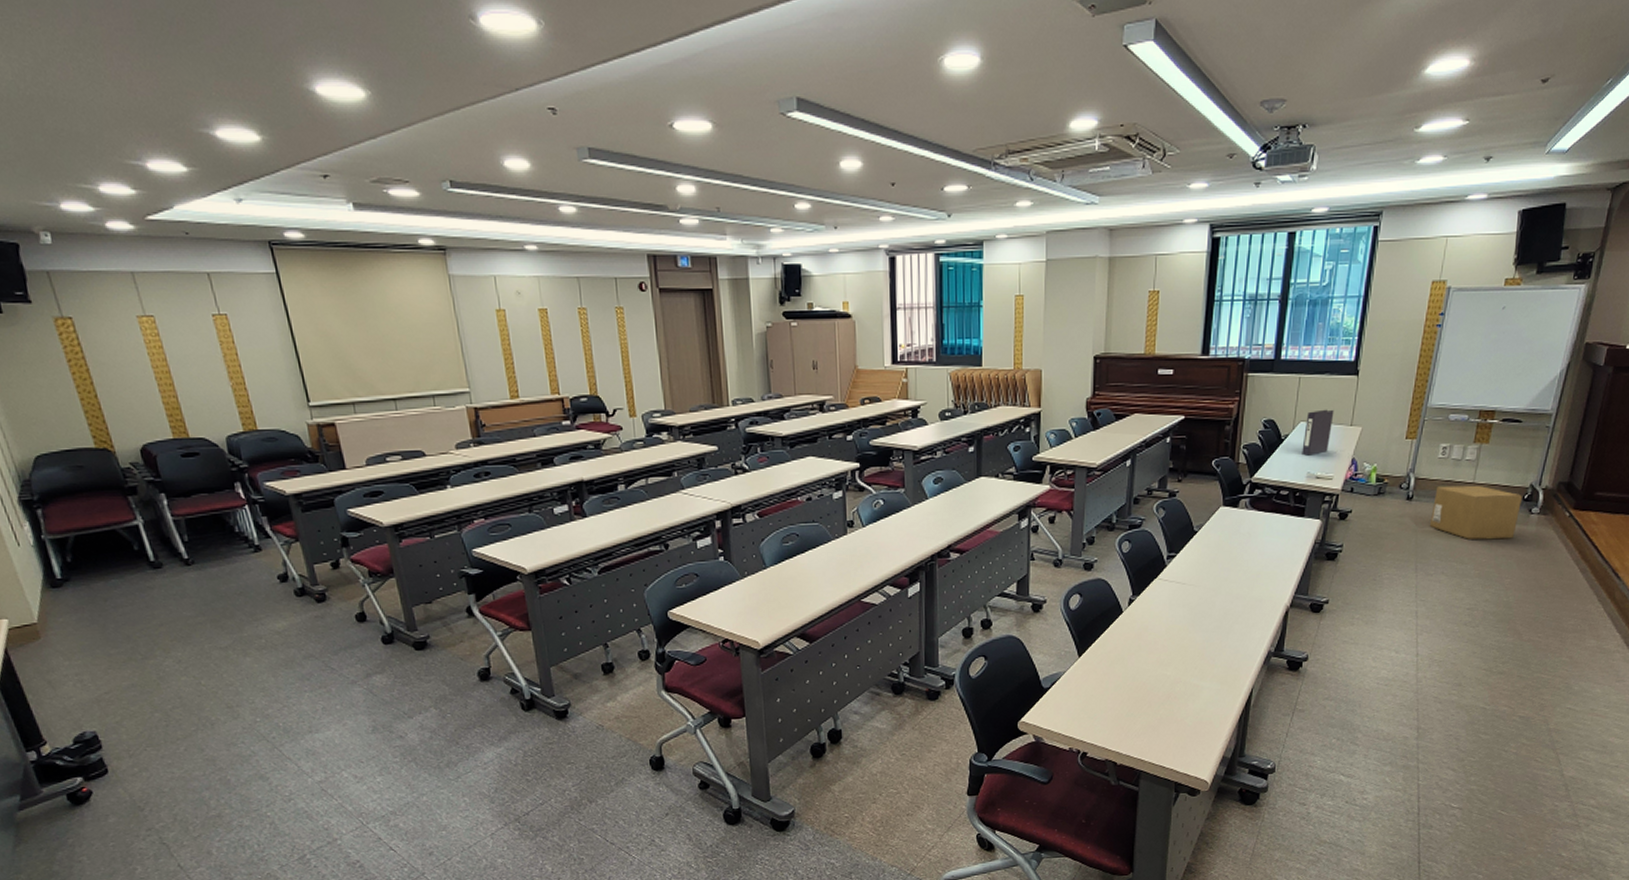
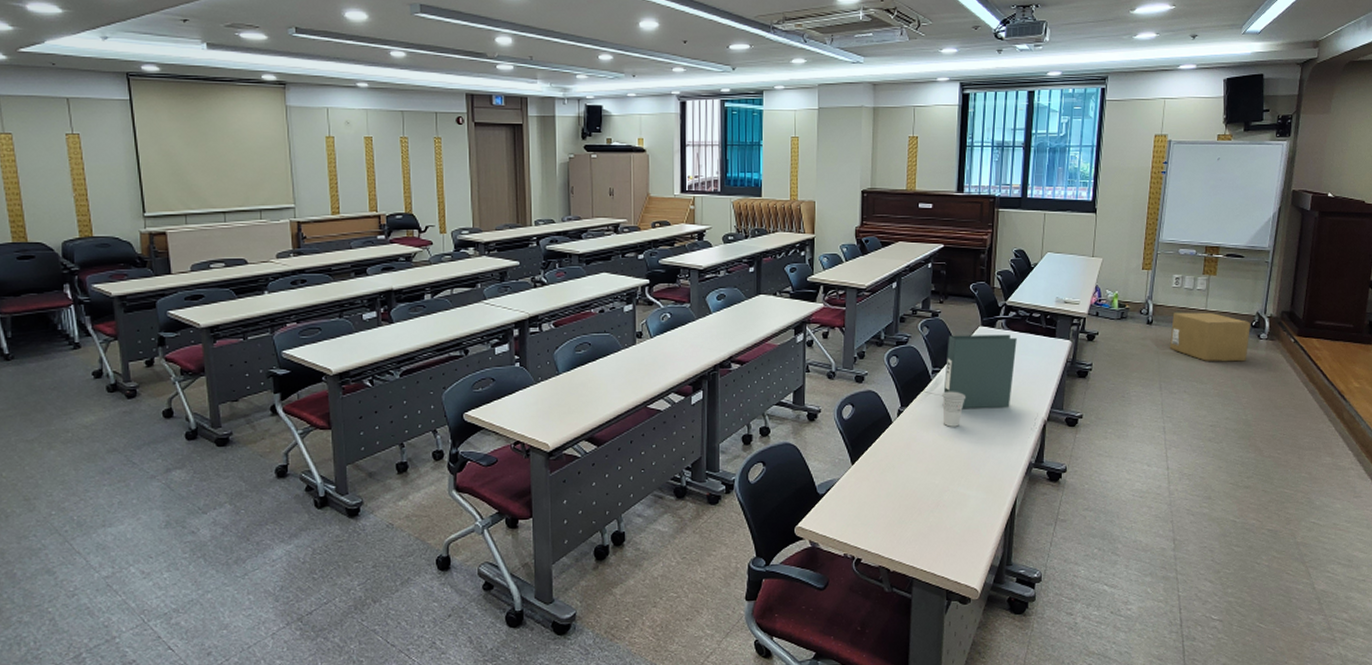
cup: none [1177,577,1202,616] -> present [942,391,965,427]
binder: none [1179,515,1261,597] -> present [943,334,1017,409]
binder: present [1302,409,1334,456] -> none [1050,242,1077,283]

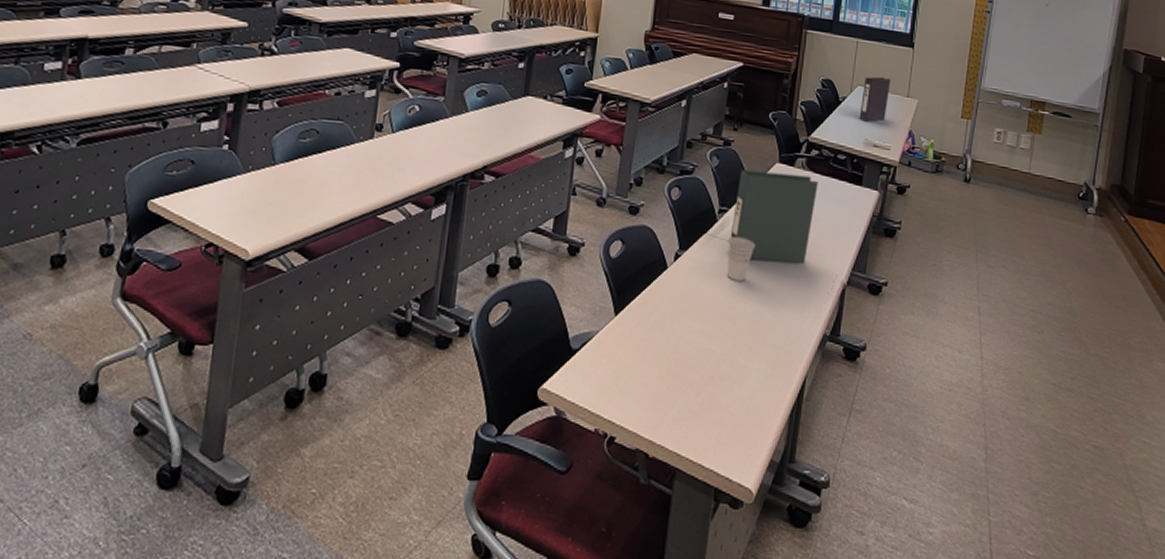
binder: none [1050,242,1077,283] -> present [859,76,891,122]
box: present [1169,312,1251,362] -> none [988,172,1078,238]

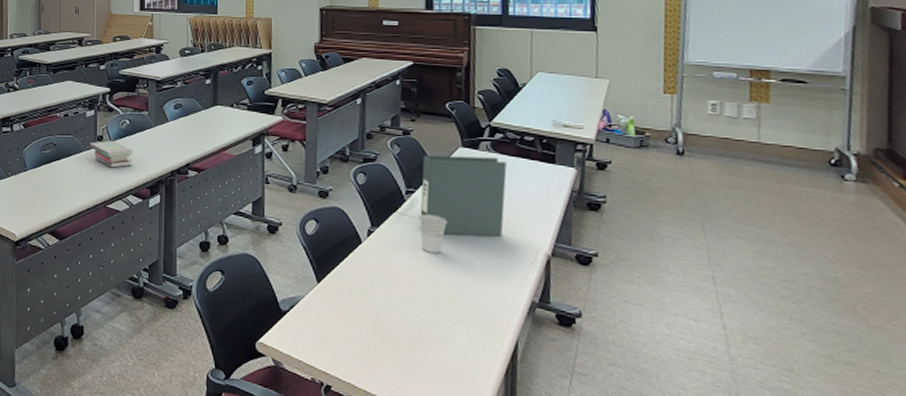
books: none [364,130,420,167] -> present [89,140,133,168]
binder: present [859,76,891,122] -> none [543,61,575,104]

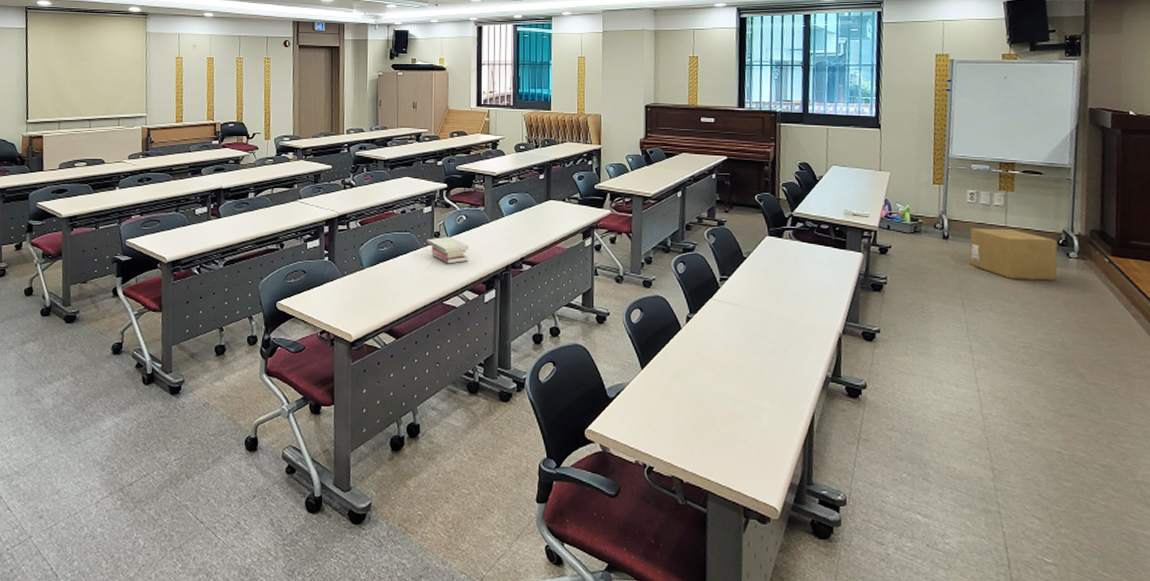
cup: present [419,214,447,253] -> none [731,299,755,336]
binder: present [420,155,507,238] -> none [732,244,806,319]
box: none [710,143,829,207] -> present [969,228,1058,281]

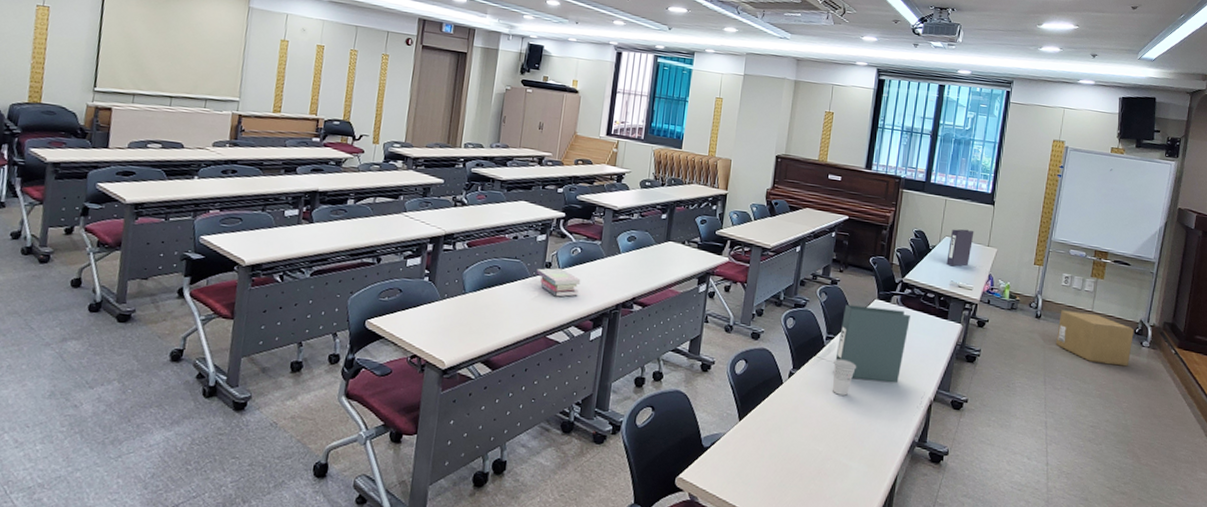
cup: none [731,299,755,336] -> present [833,359,856,396]
binder: none [732,244,806,319] -> present [835,304,910,383]
binder: none [836,156,863,195] -> present [946,229,974,267]

